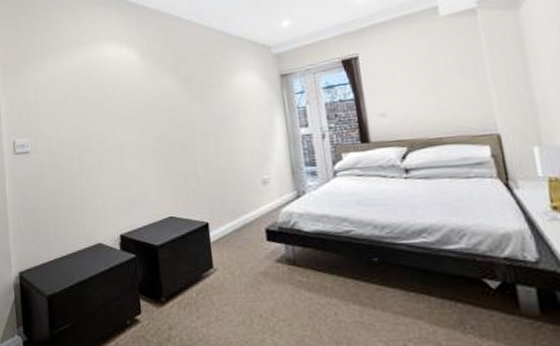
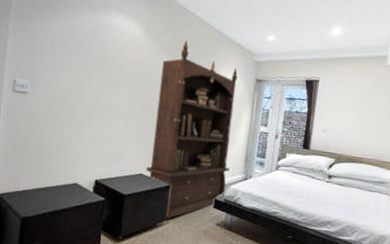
bookcase: none [167,51,277,265] -> present [145,40,238,219]

